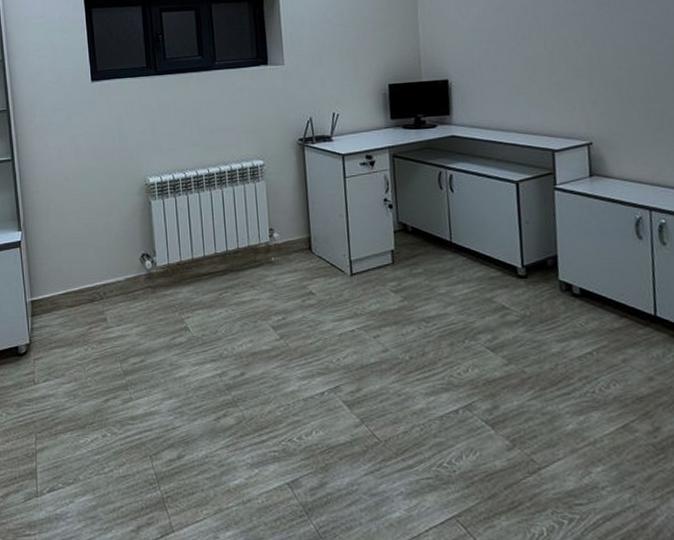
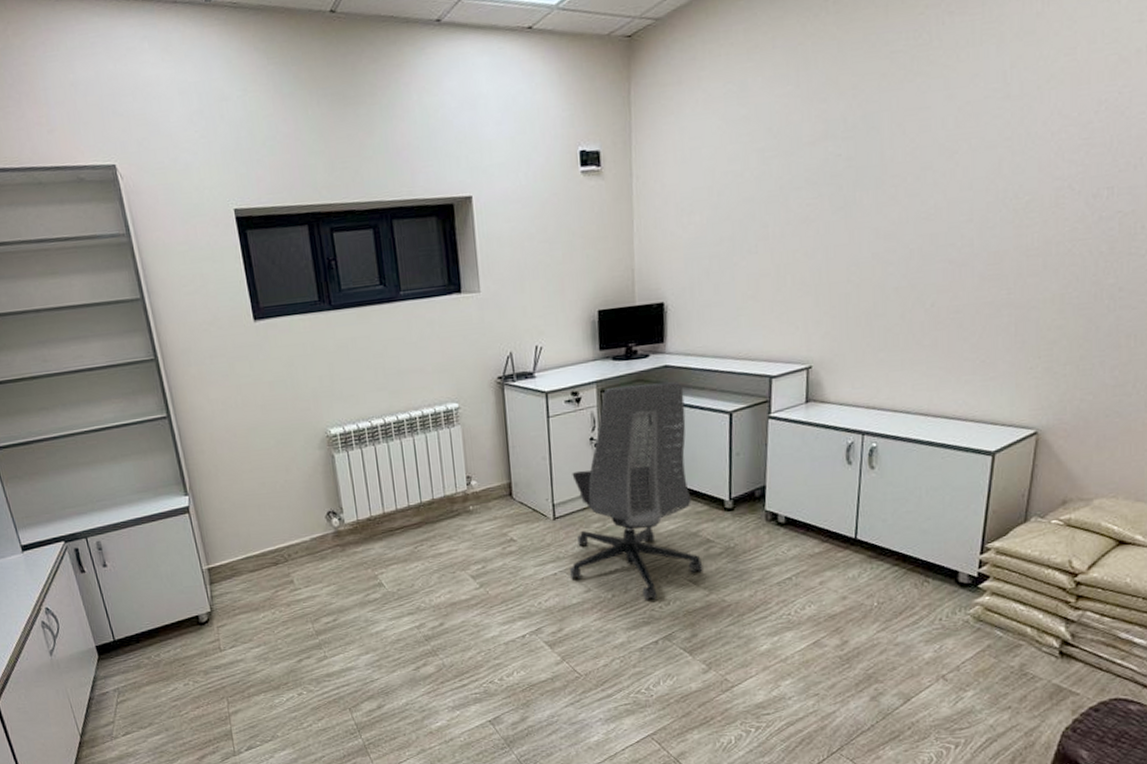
office chair: none [367,151,501,365] -> present [570,381,703,600]

